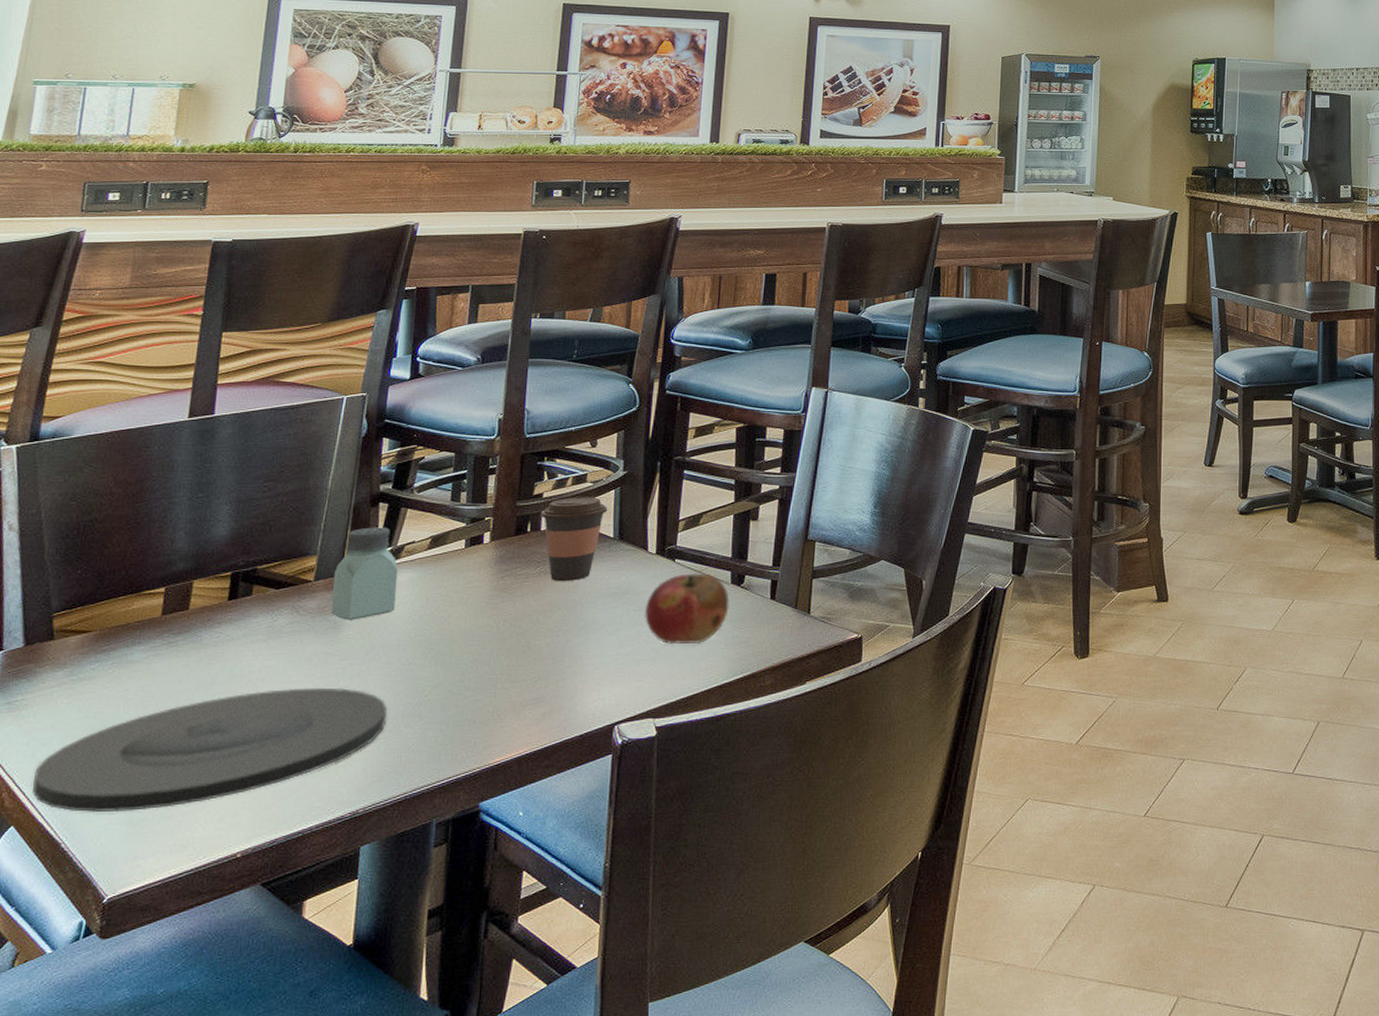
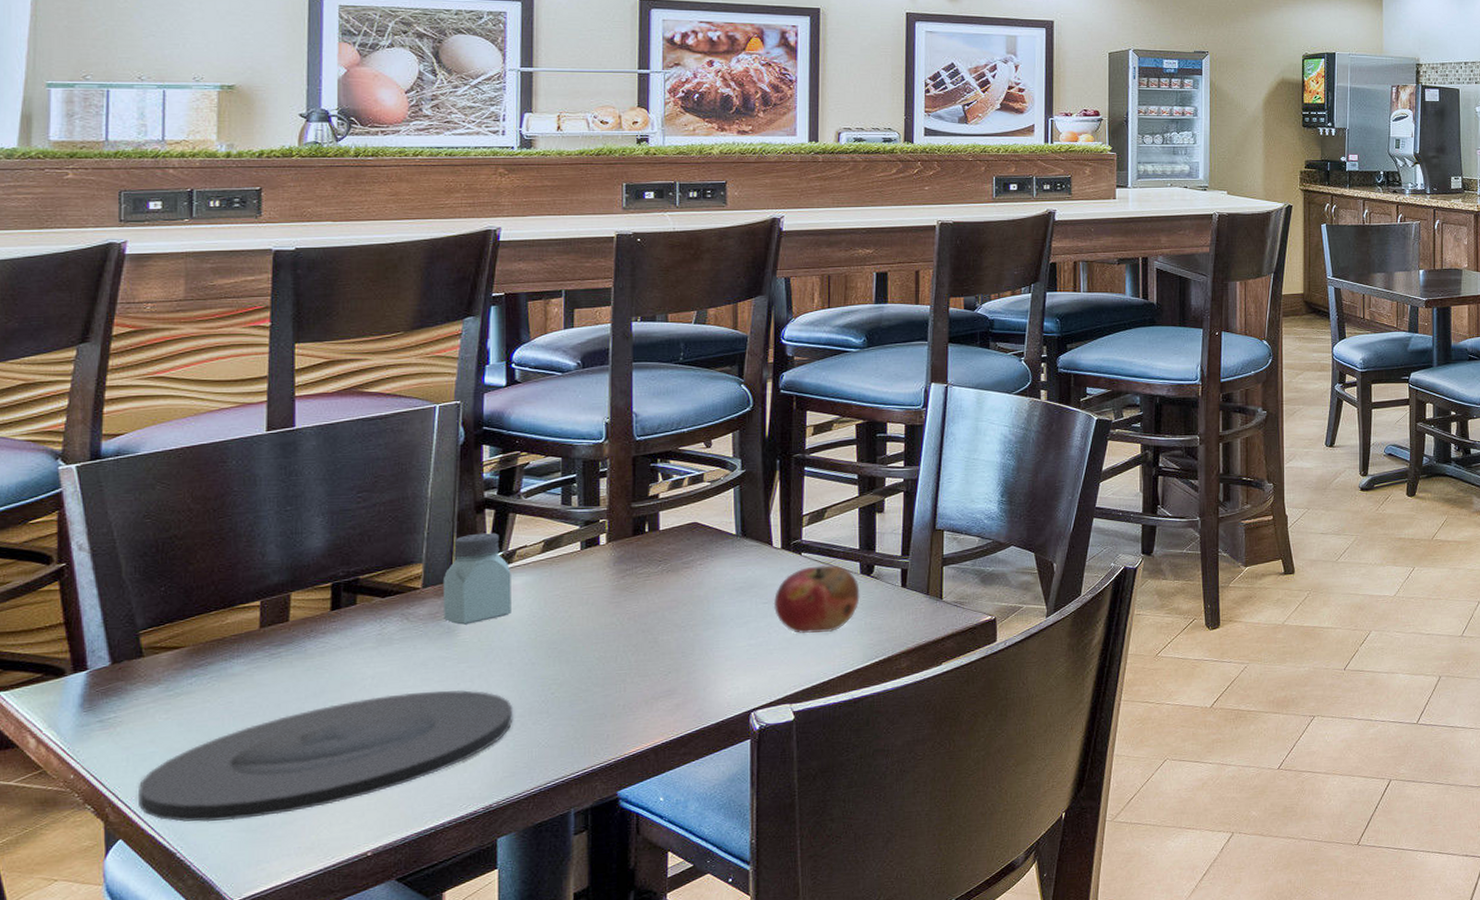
coffee cup: present [540,497,608,582] -> none [658,496,728,579]

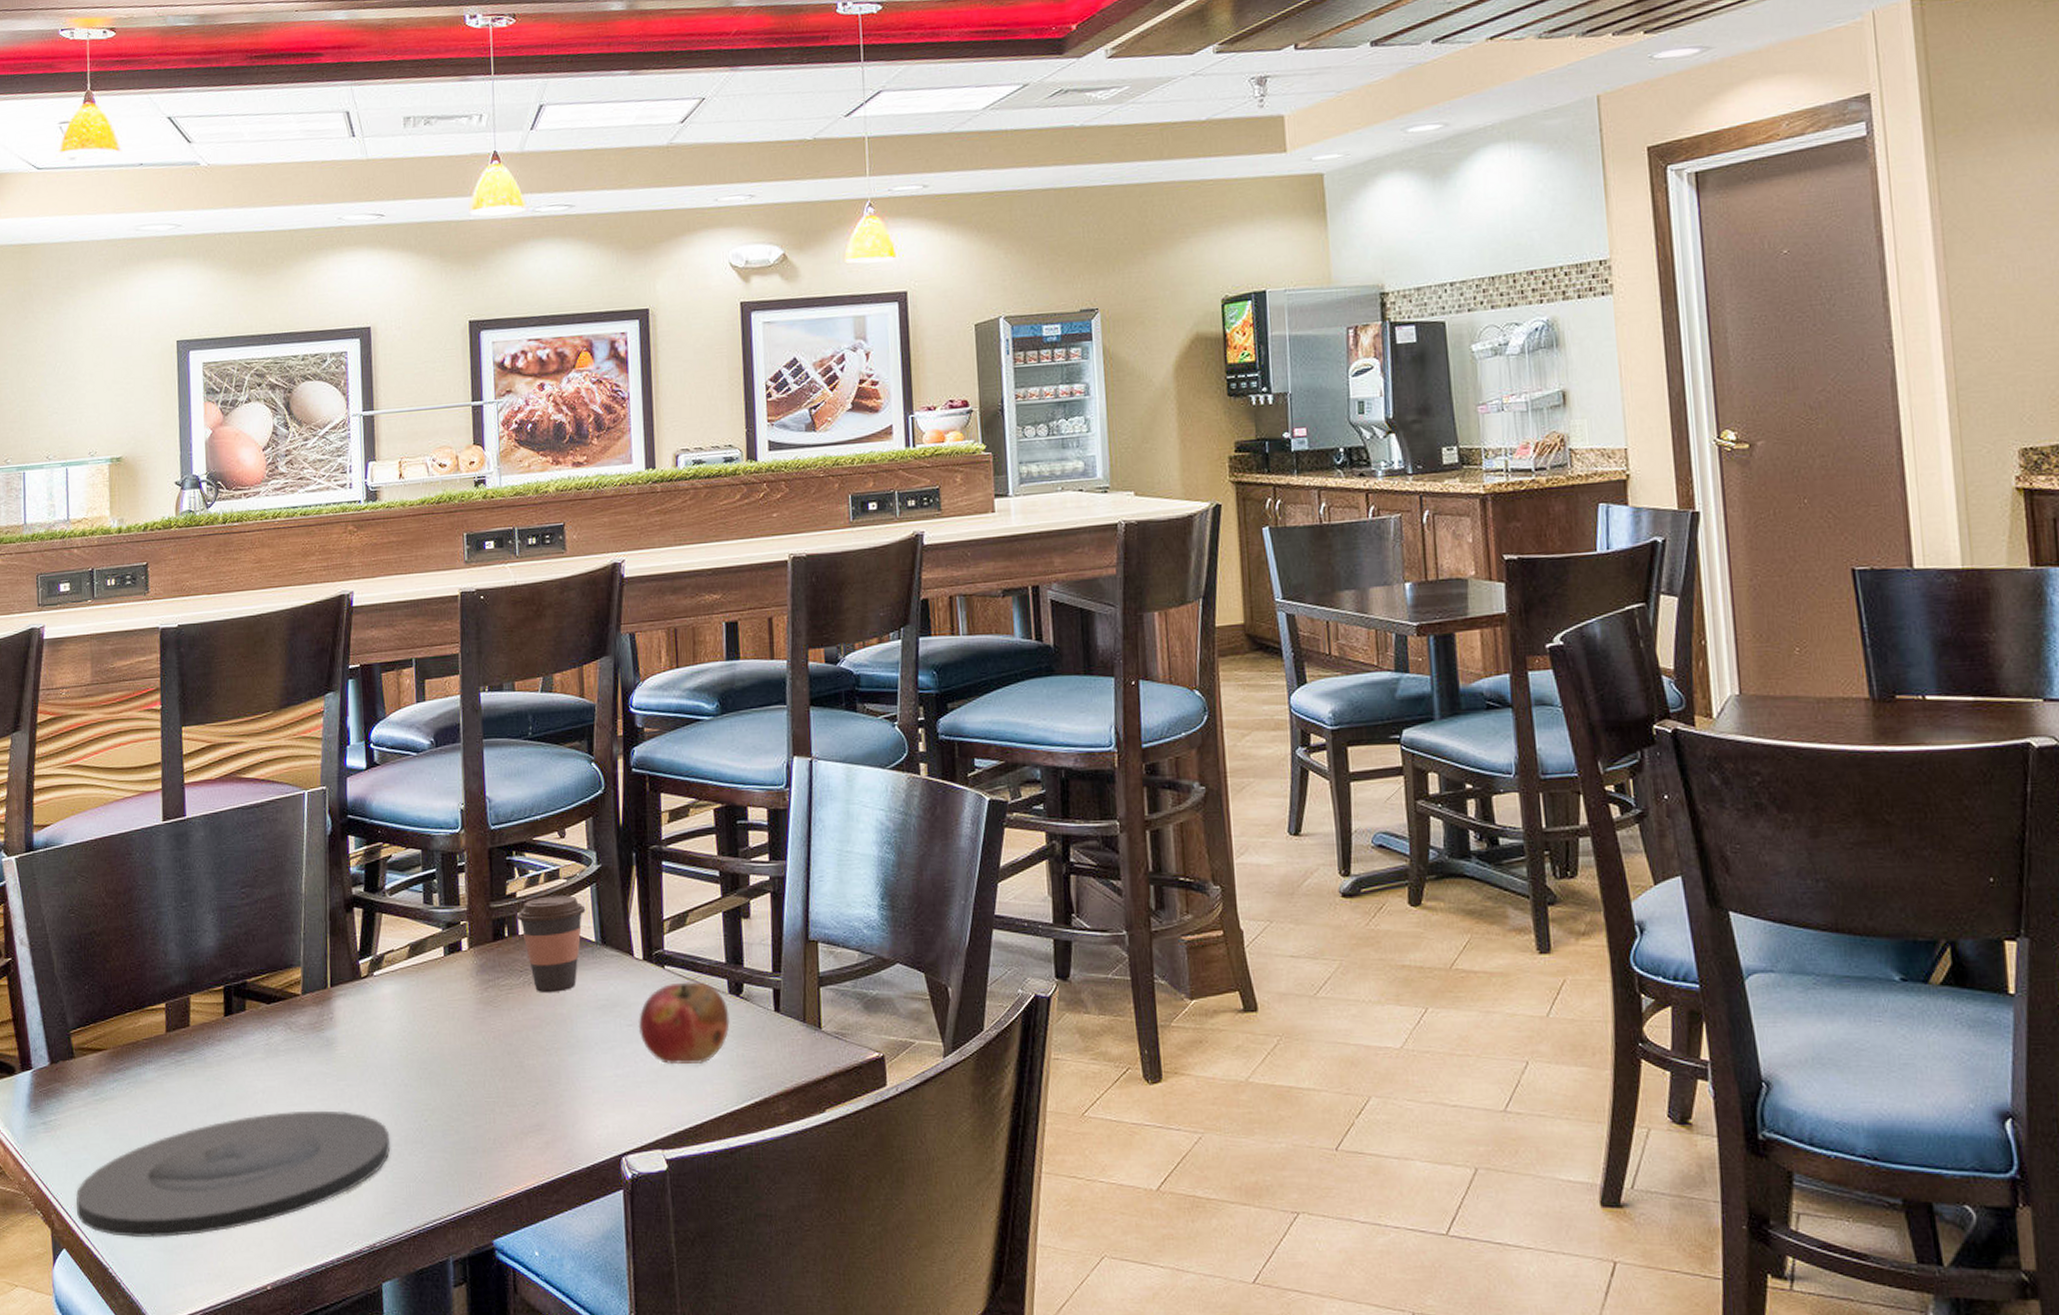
saltshaker: present [442,532,511,625] -> none [319,934,383,1037]
coffee cup: none [658,496,728,579] -> present [516,895,586,994]

